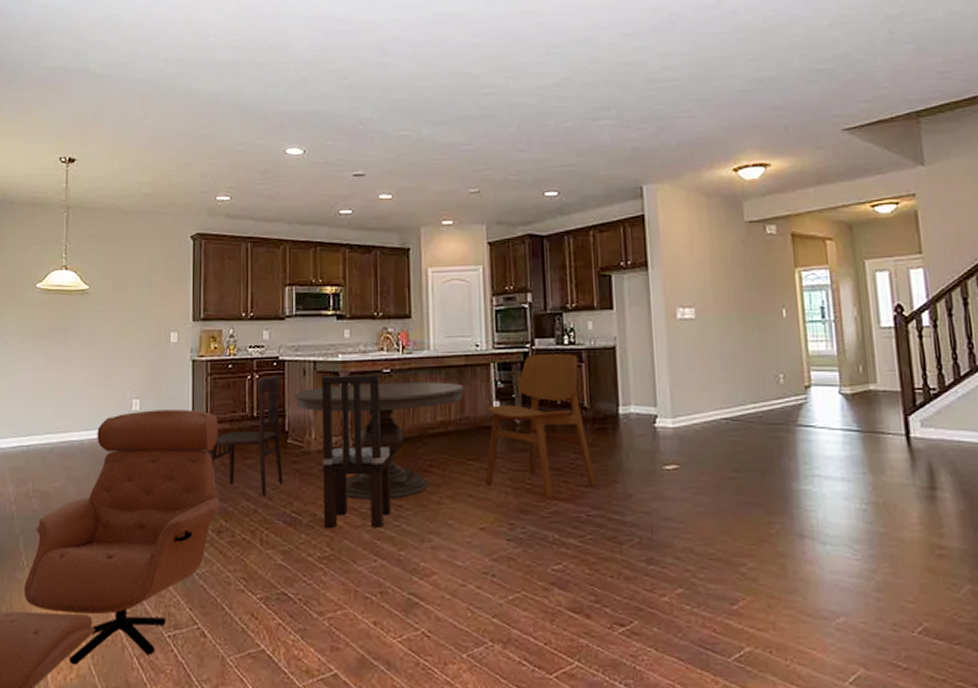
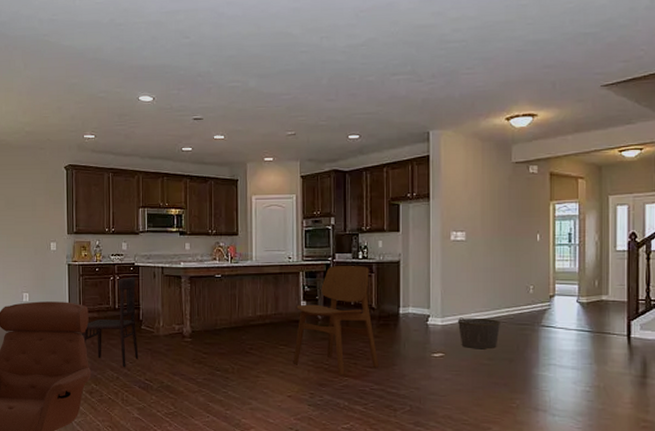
dining table: present [295,382,465,500] -> none [147,285,279,373]
dining chair: present [322,375,391,528] -> none [168,279,220,393]
basket: none [692,417,747,458] -> present [457,317,500,350]

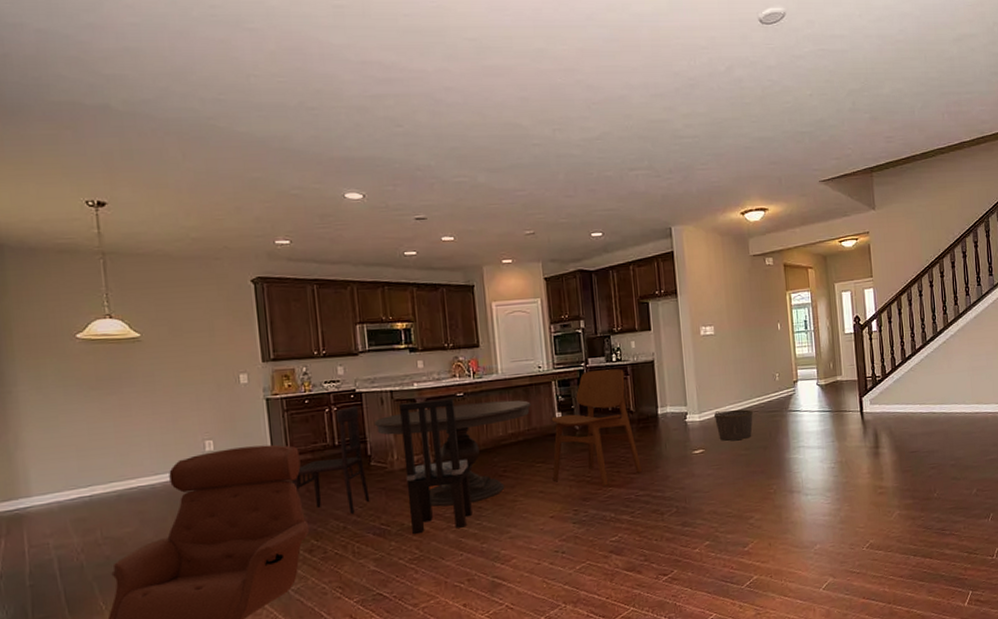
dining table: none [147,285,279,373] -> present [375,400,531,507]
dining chair: none [168,279,220,393] -> present [399,399,473,534]

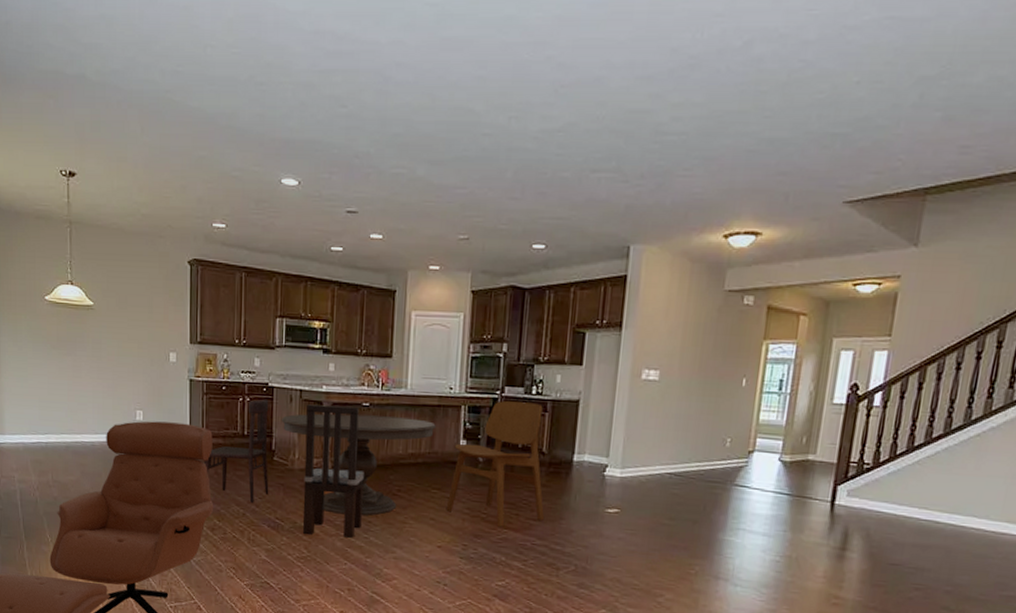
basket: present [713,409,753,442] -> none [638,469,688,508]

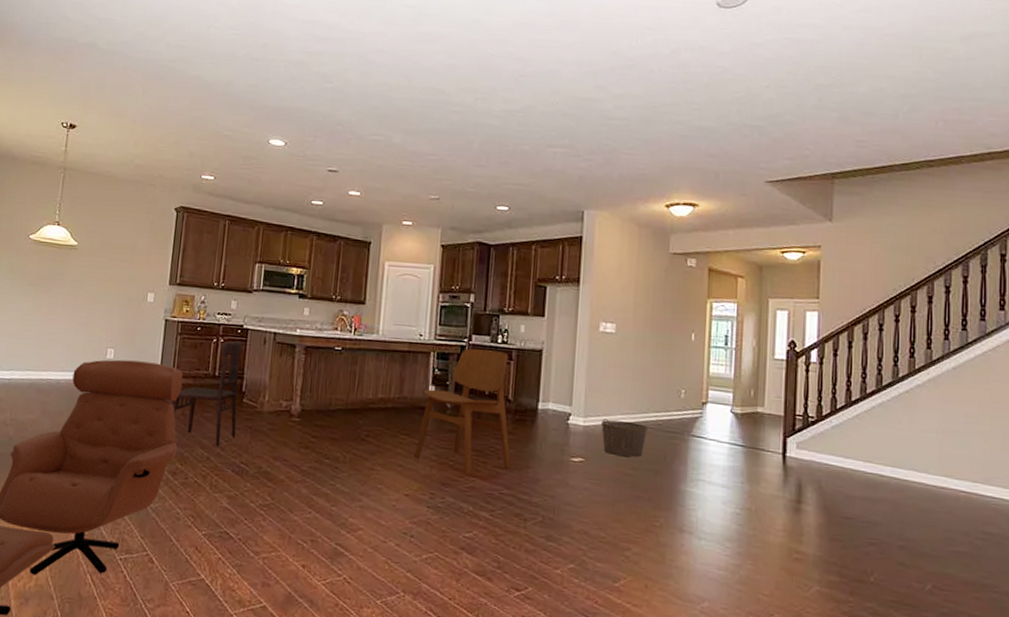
dining table: present [282,413,436,516] -> none [254,356,406,461]
dining chair: present [303,404,364,538] -> none [268,347,334,485]
basket: none [638,469,688,508] -> present [600,418,647,458]

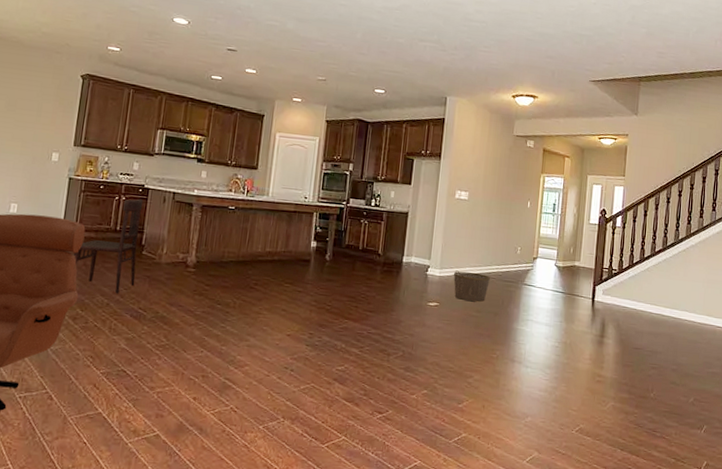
dining chair: present [414,348,511,476] -> none [296,210,380,319]

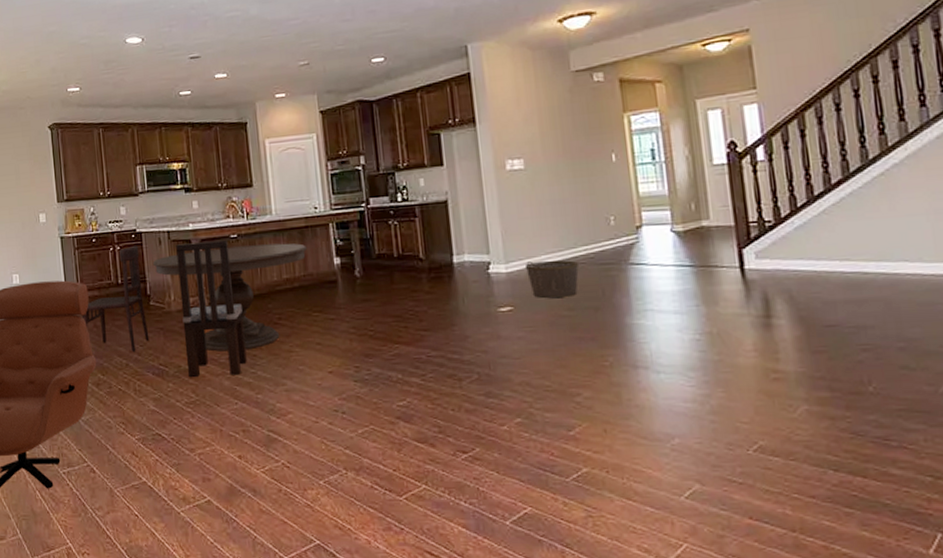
dining table: none [154,213,291,306] -> present [153,243,307,352]
dining chair: none [164,205,226,327] -> present [176,240,247,377]

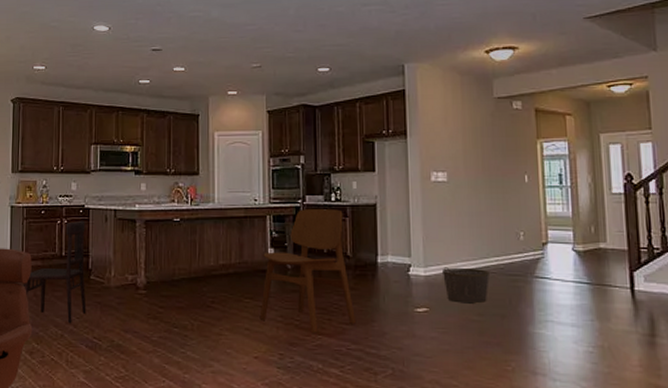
dining table: present [153,243,307,352] -> none [98,230,244,330]
dining chair: present [176,240,247,377] -> none [120,223,178,354]
dining chair: none [329,210,434,344] -> present [259,209,355,334]

